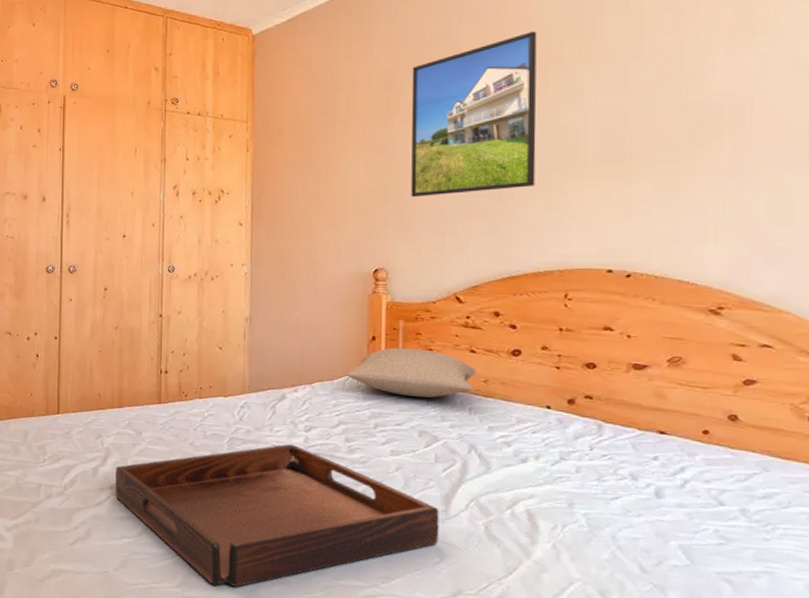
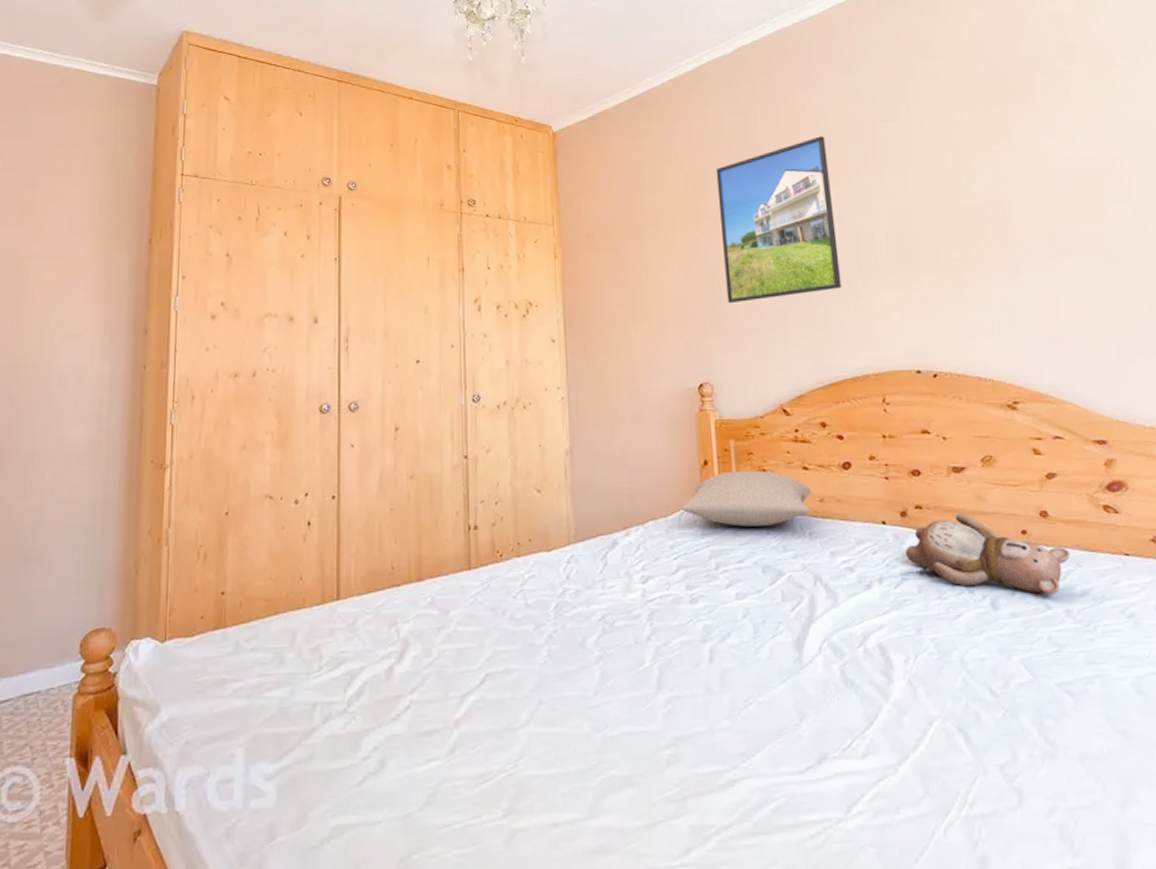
serving tray: present [115,443,439,587] -> none [416,601,796,806]
teddy bear: none [568,406,758,493] -> present [905,512,1071,595]

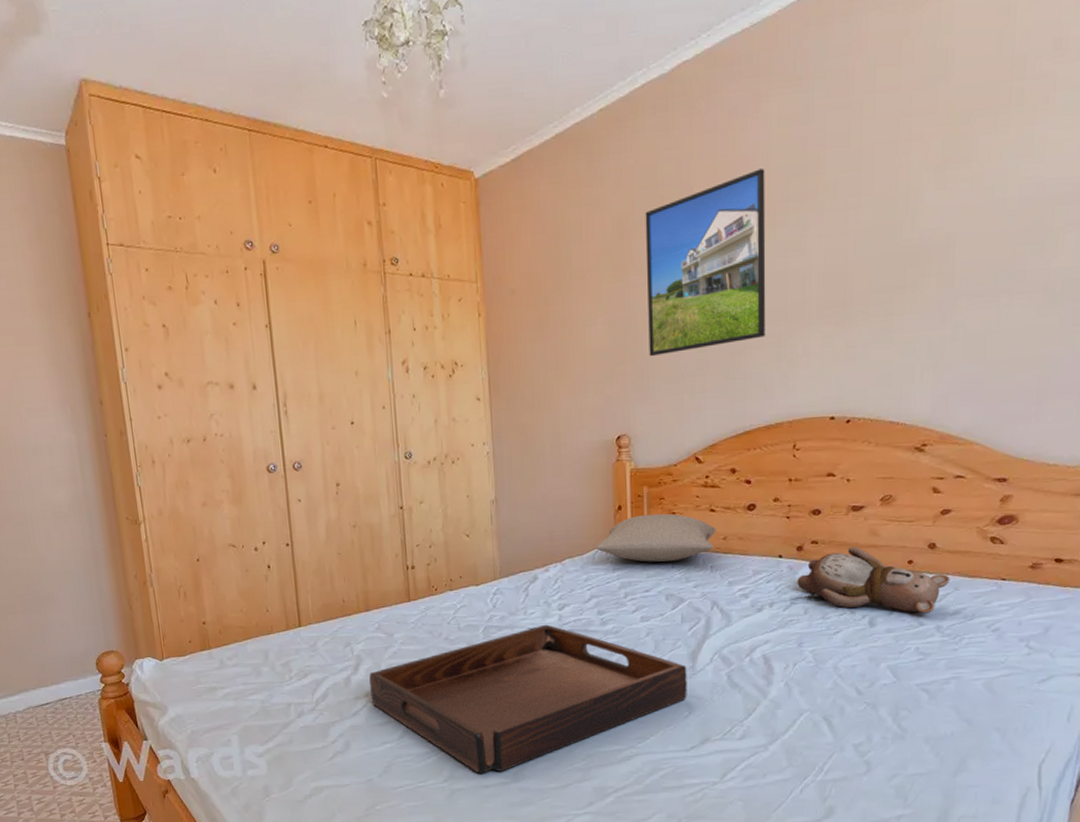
serving tray: none [416,601,796,806] -> present [369,624,687,774]

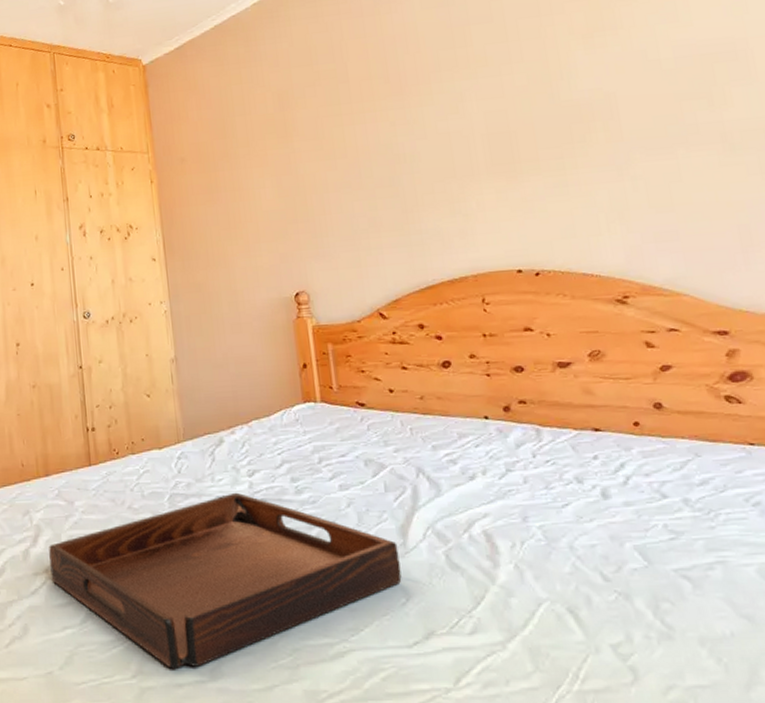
pillow: present [595,513,716,562] -> none [282,371,412,424]
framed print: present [645,168,766,357] -> none [303,44,437,216]
teddy bear: present [797,546,950,614] -> none [509,406,688,484]

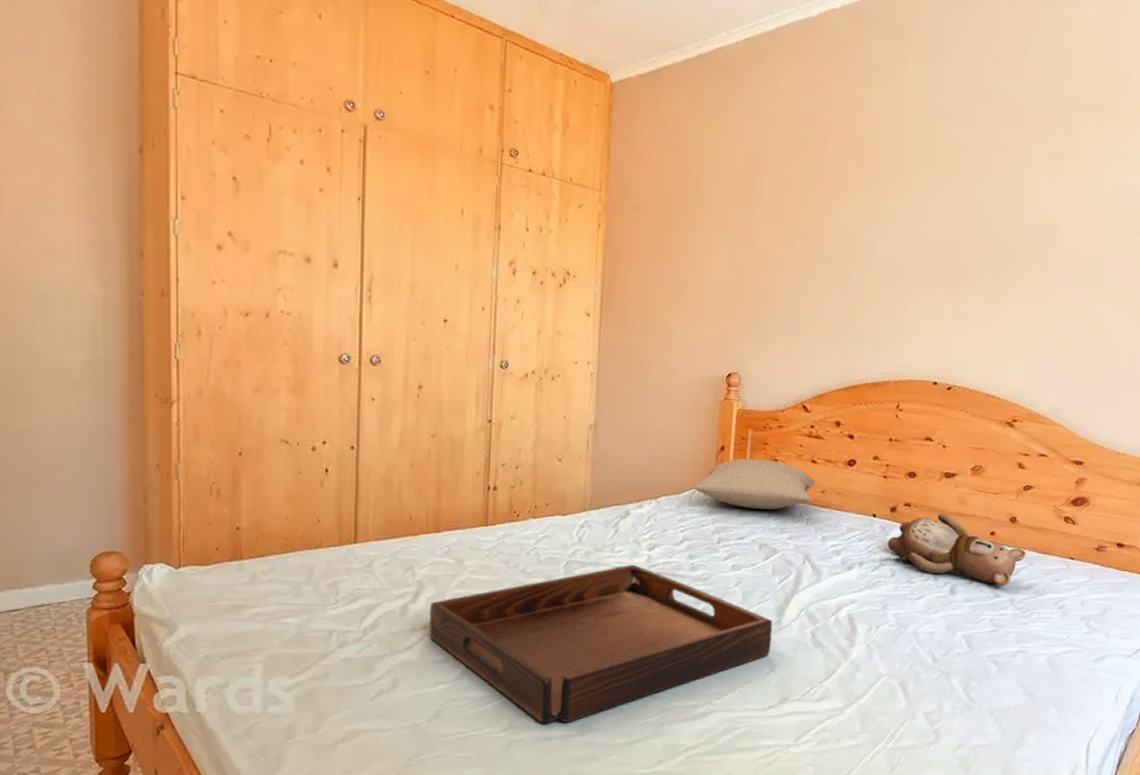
pillow: none [282,371,412,424] -> present [693,458,816,510]
teddy bear: none [509,406,688,484] -> present [887,512,1026,586]

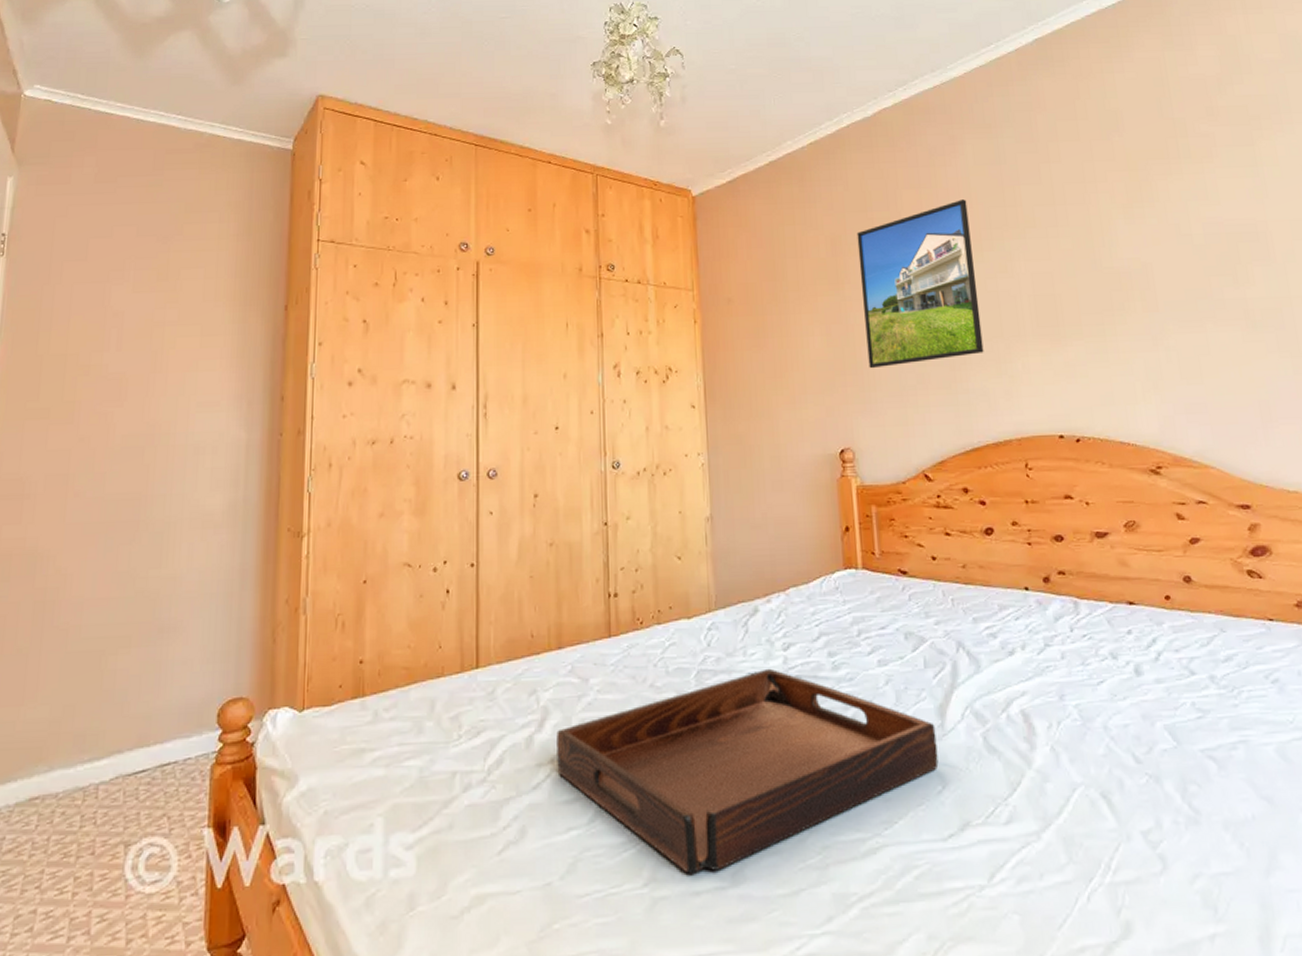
pillow: present [693,458,816,510] -> none [822,536,954,593]
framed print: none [768,128,896,297] -> present [857,199,984,369]
teddy bear: present [887,512,1026,586] -> none [1048,578,1214,660]

